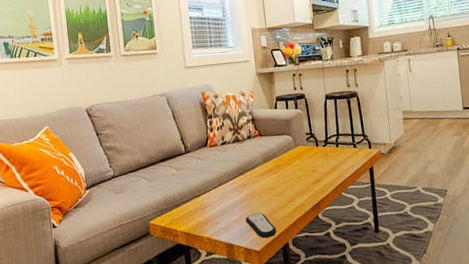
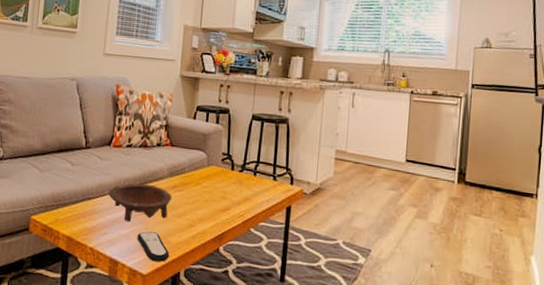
bowl: none [213,173,270,209] -> present [108,183,172,222]

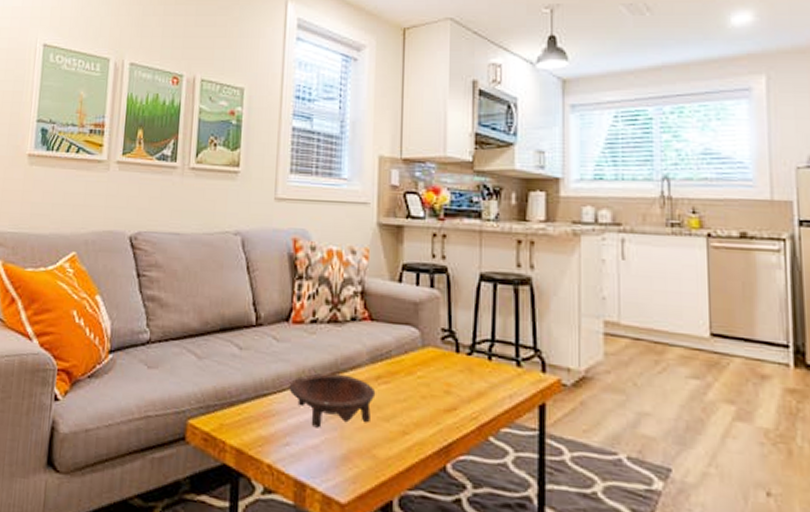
remote control: present [137,231,170,262] -> none [330,441,377,486]

